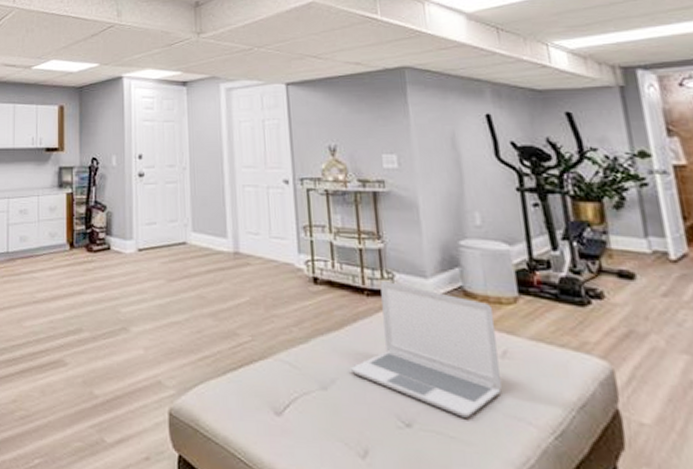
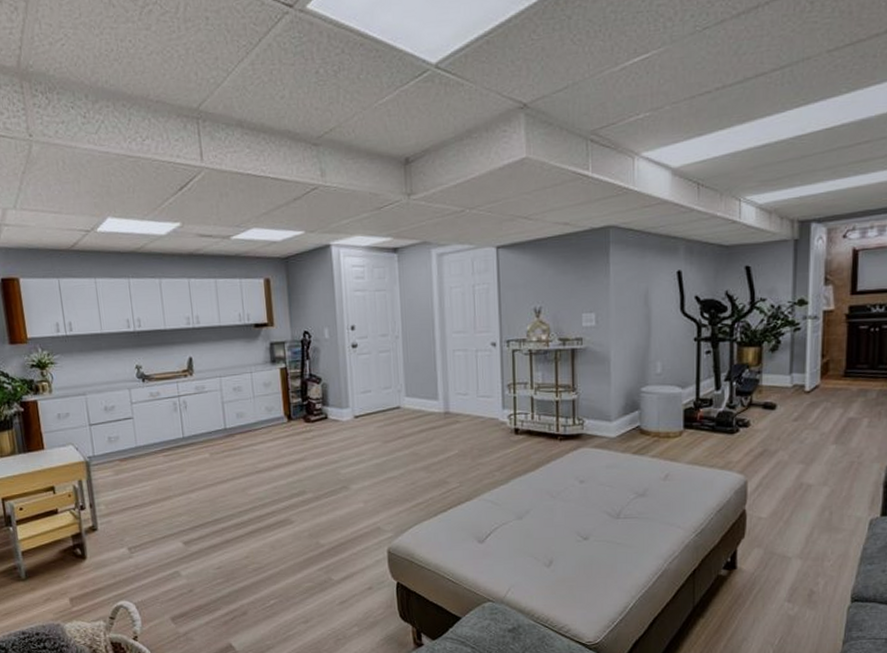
laptop: present [351,280,503,418] -> none [543,426,662,528]

